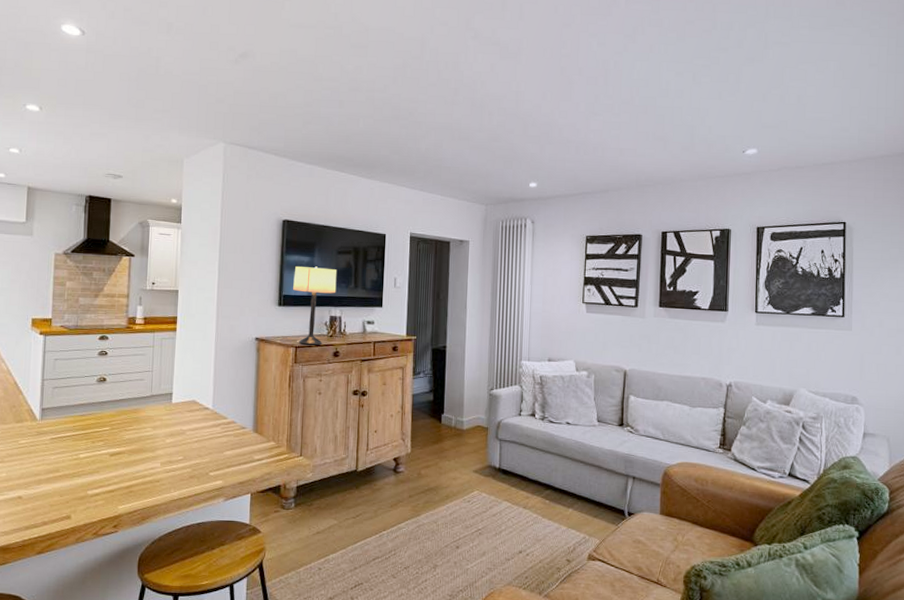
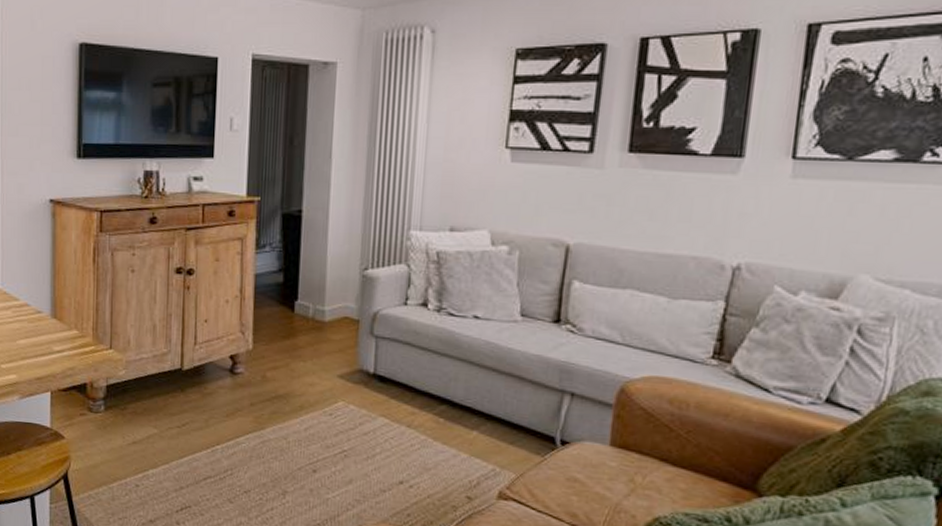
table lamp: present [293,266,337,345] -> none [95,104,153,209]

